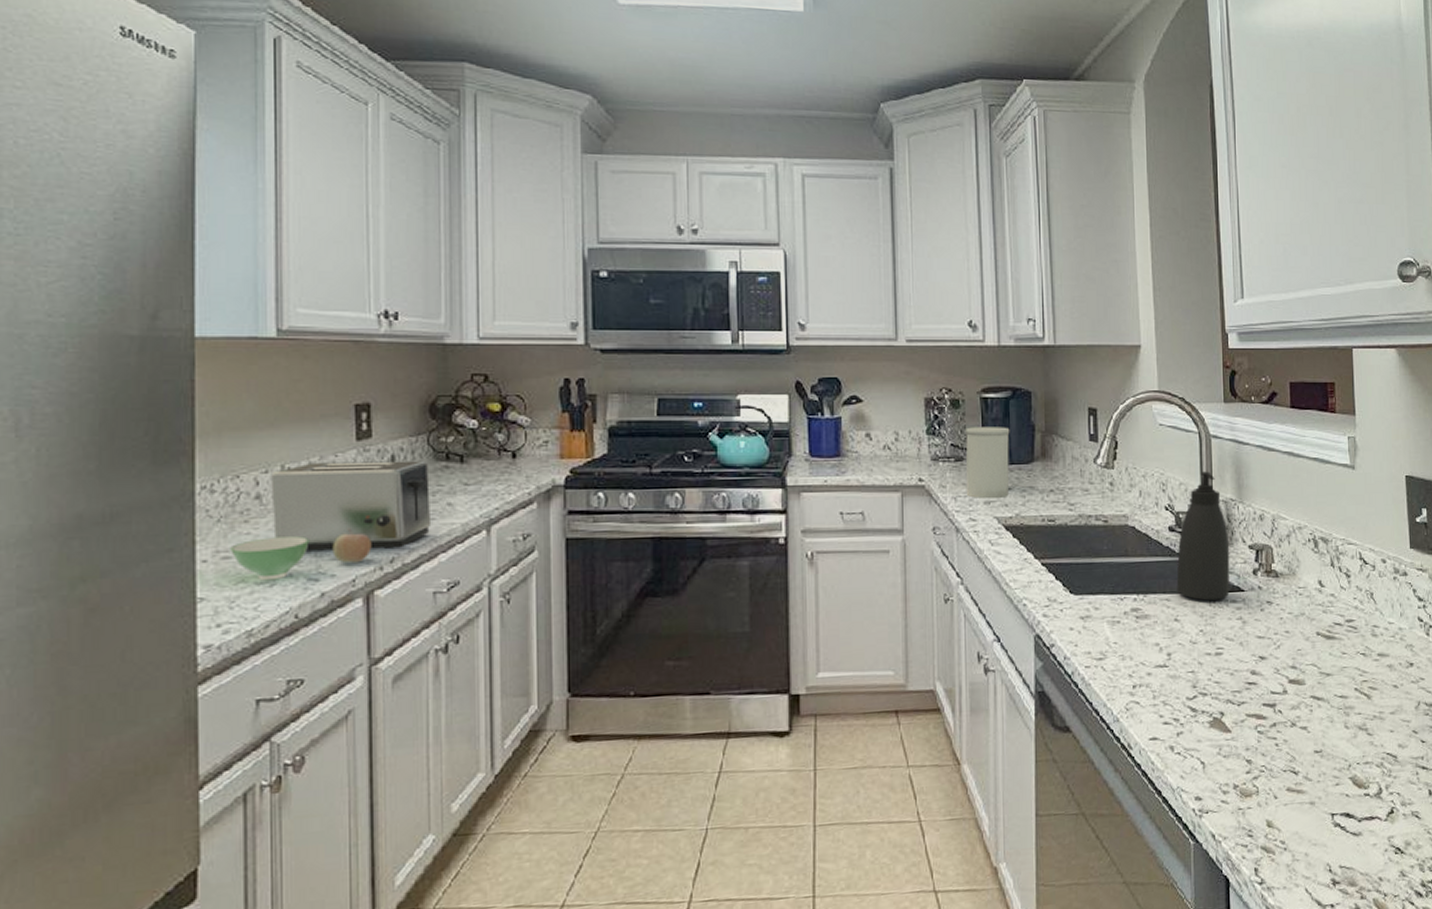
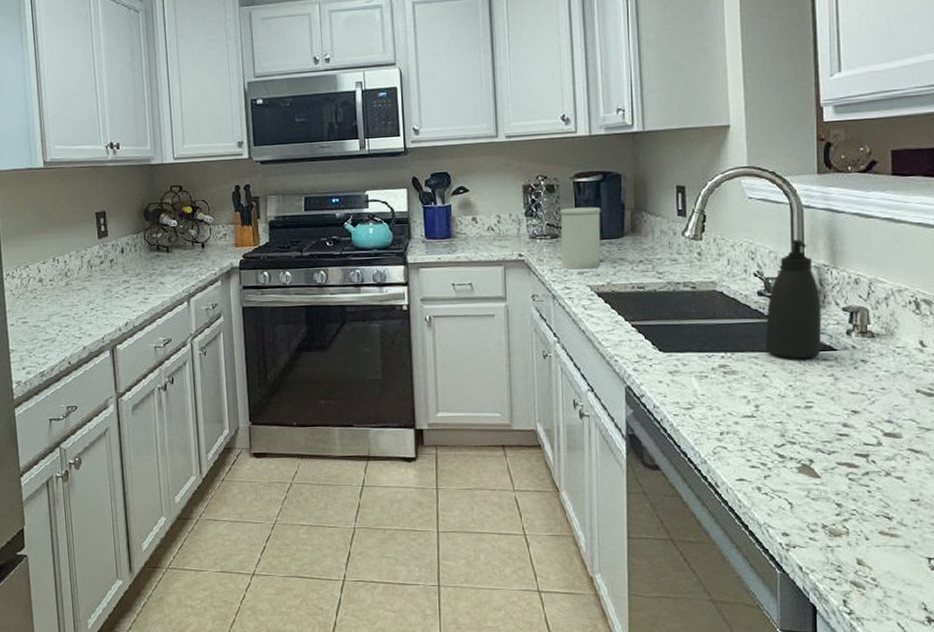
bowl: present [230,536,310,581] -> none [27,307,74,338]
toaster: present [271,460,432,552] -> none [47,251,151,318]
fruit: present [332,528,372,564] -> none [88,301,113,326]

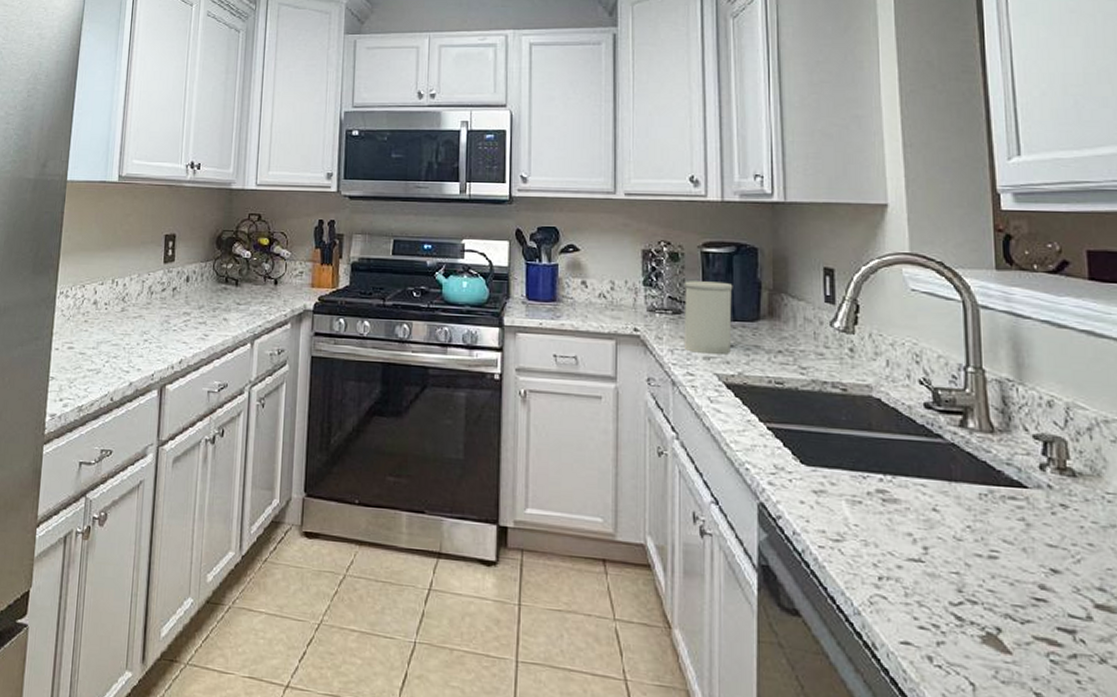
soap dispenser: present [765,239,822,359] -> none [934,345,1008,494]

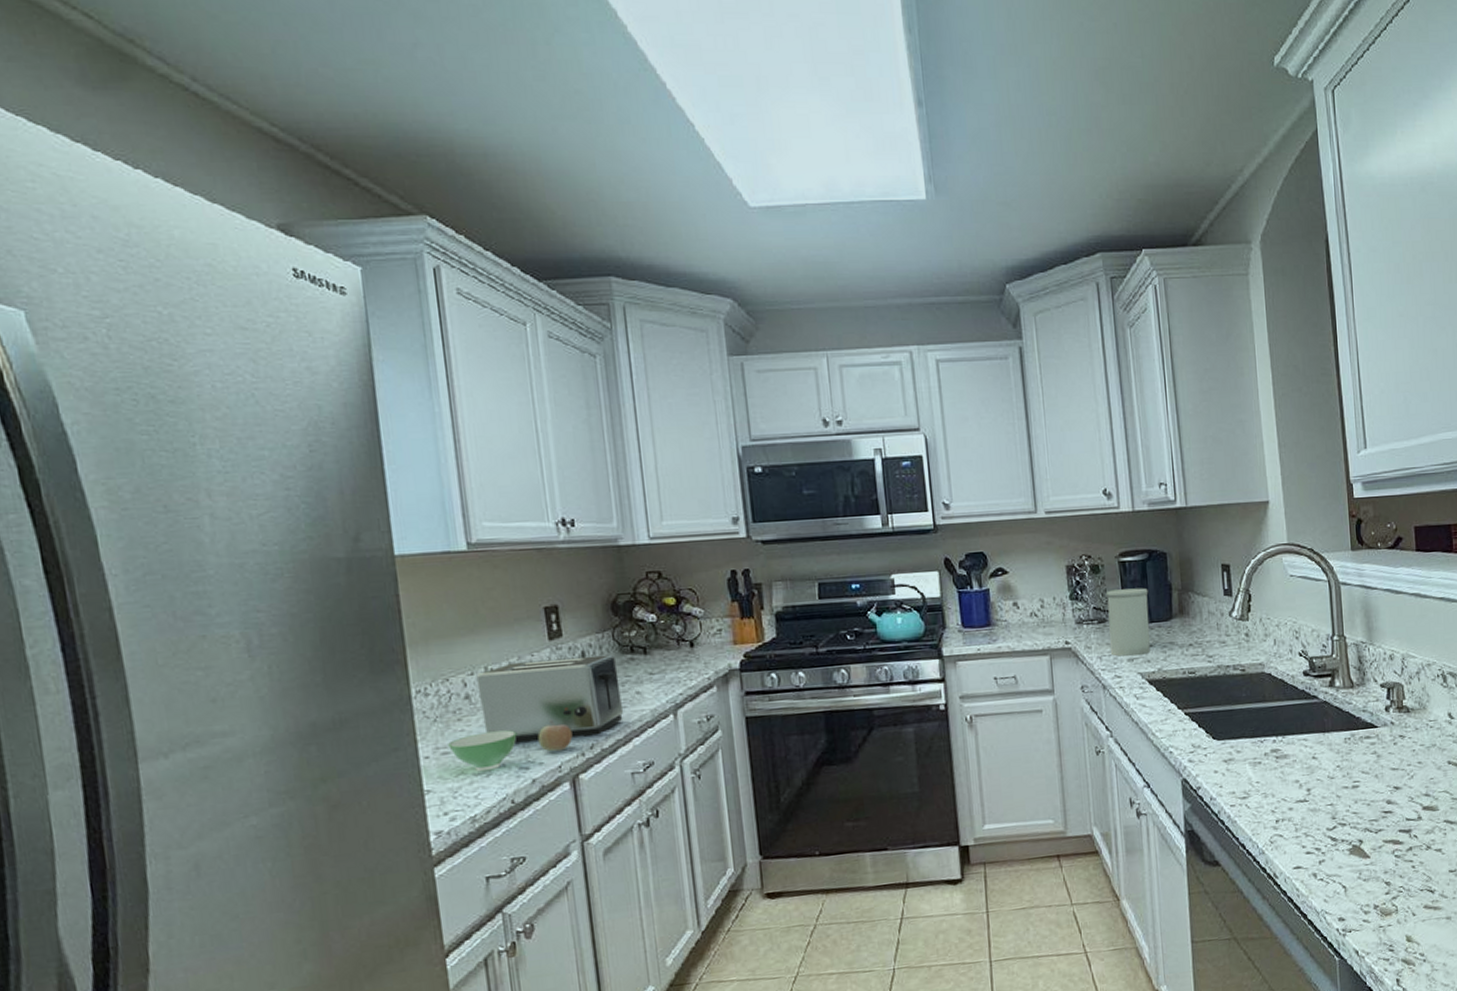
bowl: none [74,335,126,369] -> present [448,730,517,772]
toaster: none [103,279,212,353] -> present [476,654,624,743]
fruit: none [140,332,168,361] -> present [537,720,573,752]

